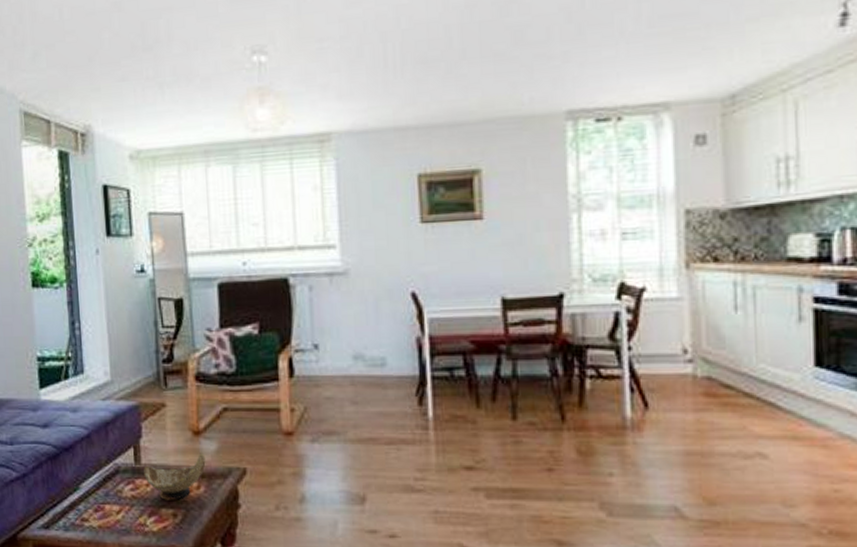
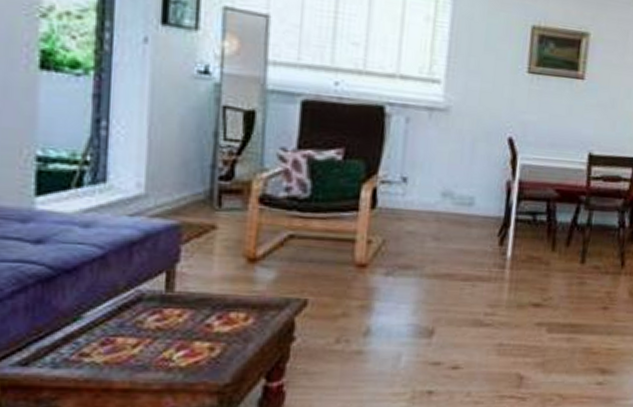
decorative bowl: present [144,453,206,500] -> none [176,282,260,333]

